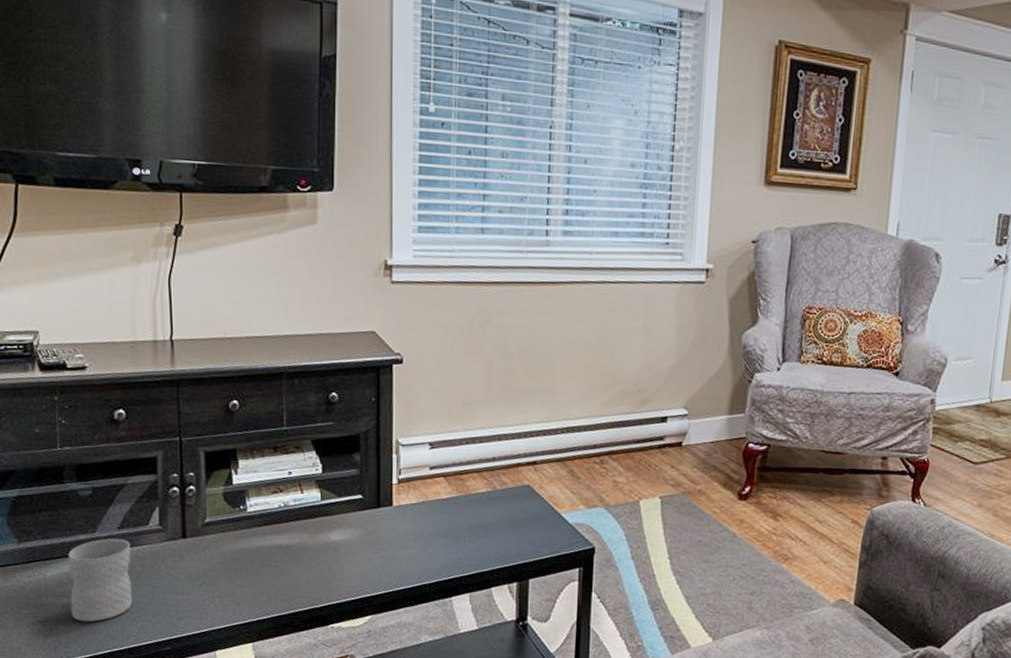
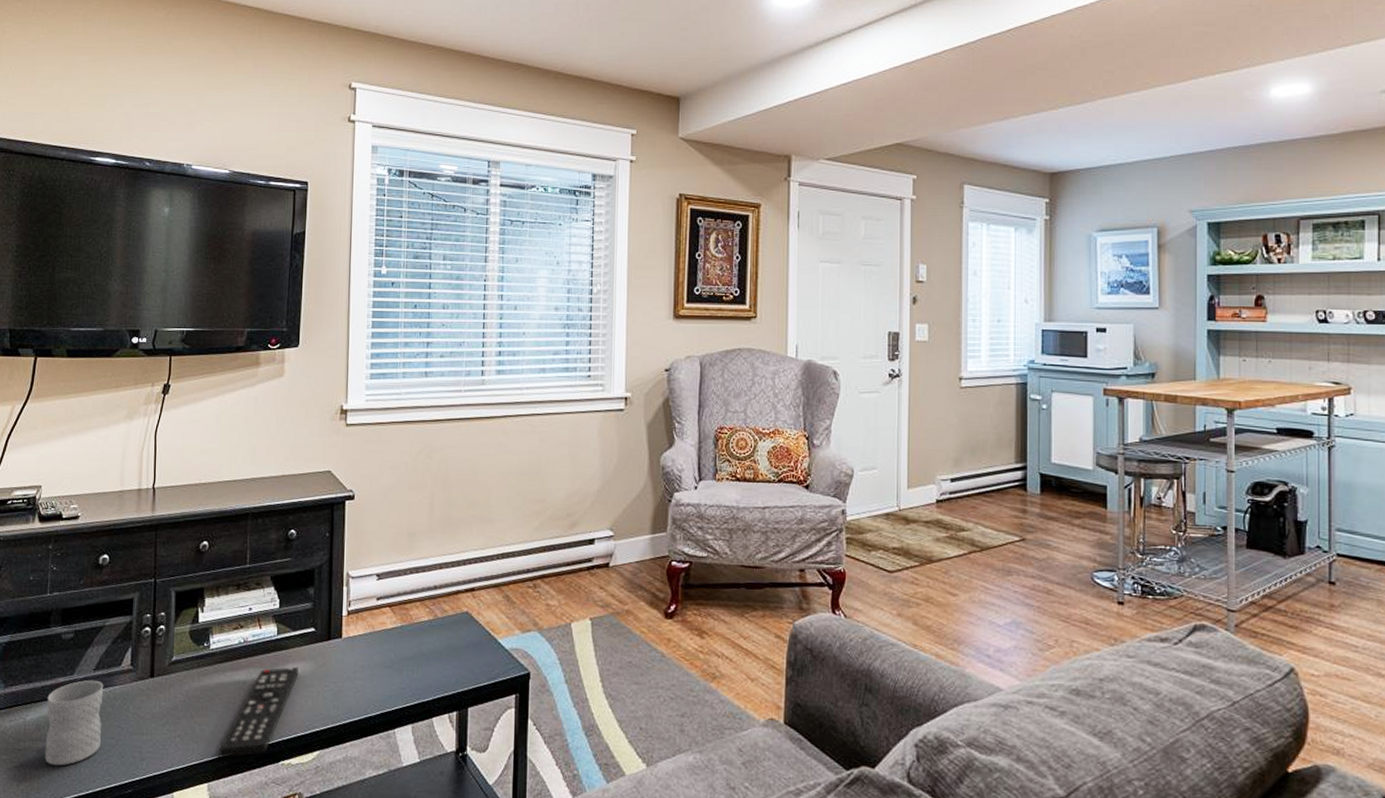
remote control: none [262,532,346,620] -> present [218,666,298,758]

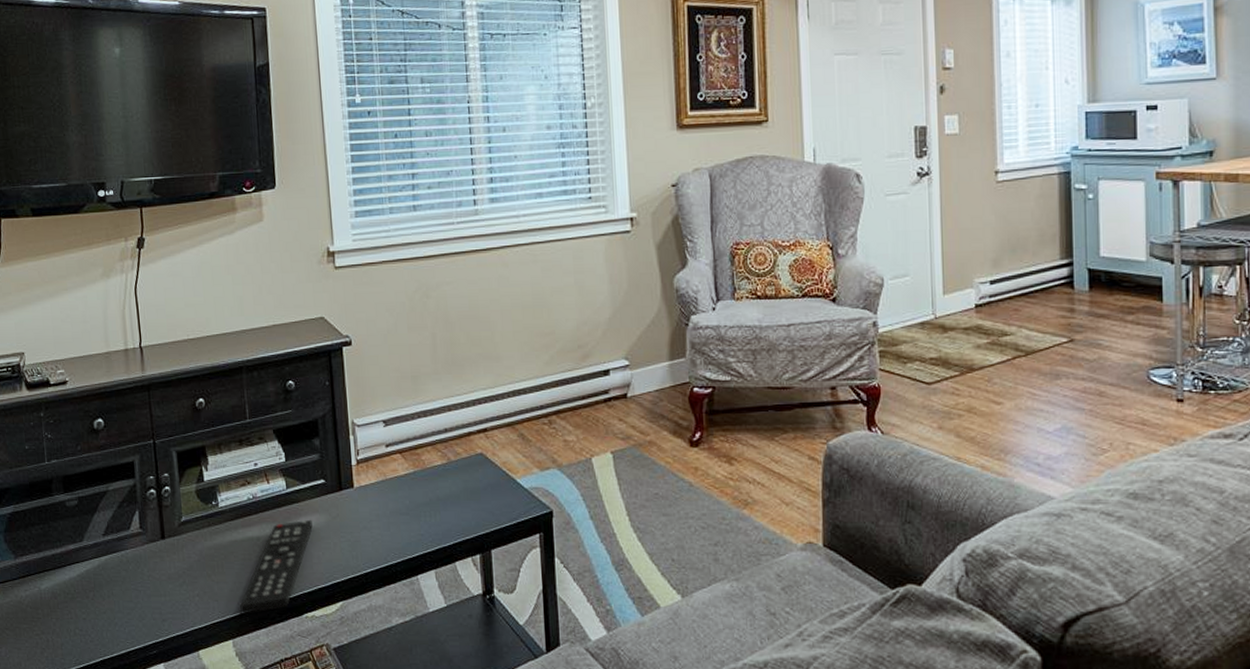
mug: present [45,680,104,766] -> none [59,545,119,632]

